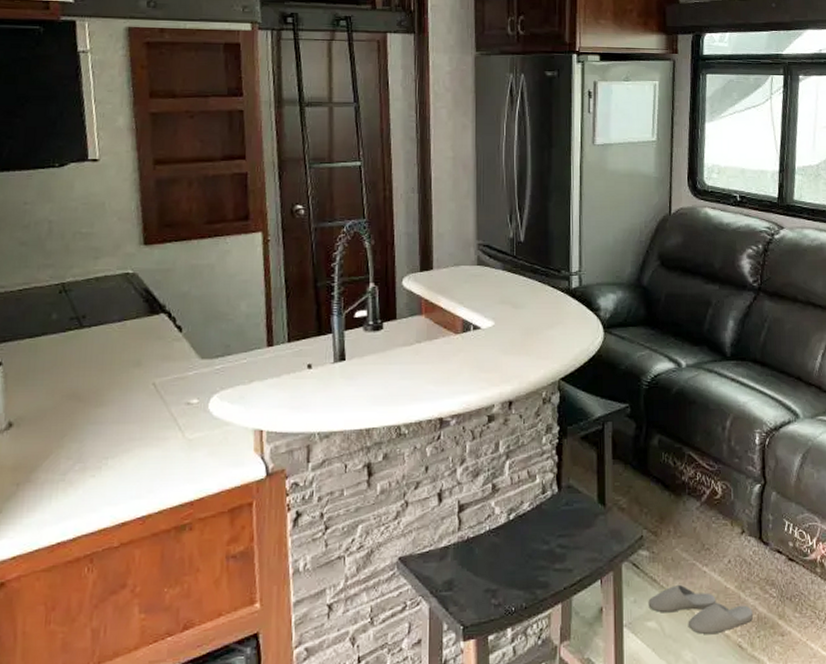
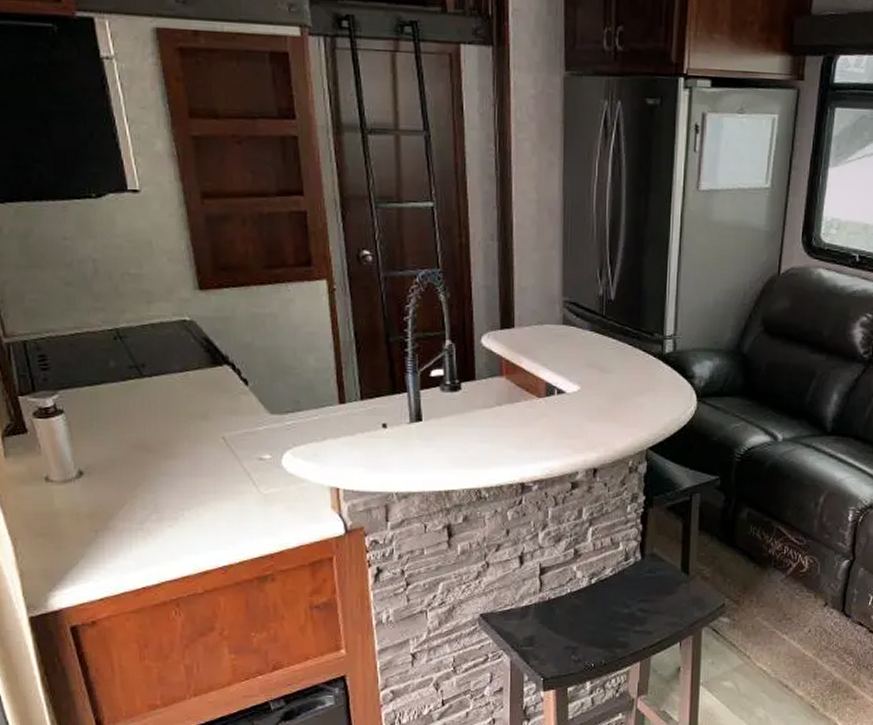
slippers: present [648,584,754,635] -> none [725,649,829,696]

